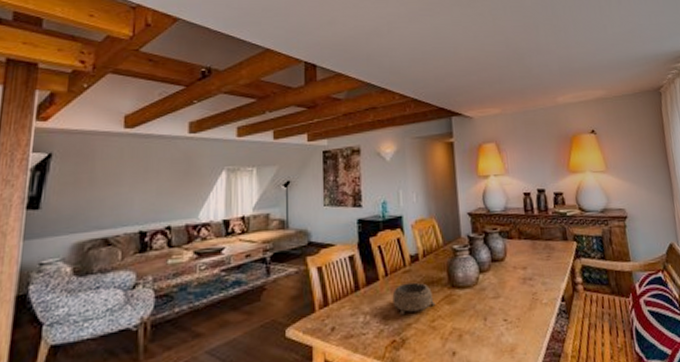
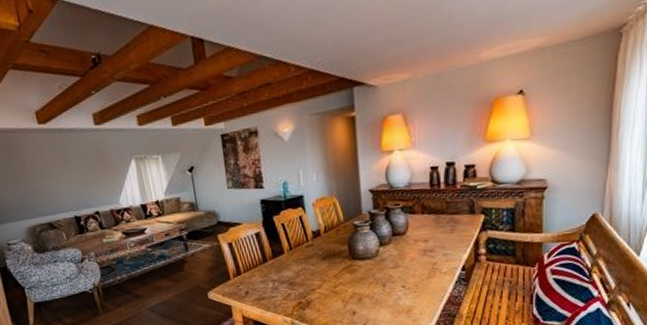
decorative bowl: present [392,282,436,316] -> none [297,255,337,283]

